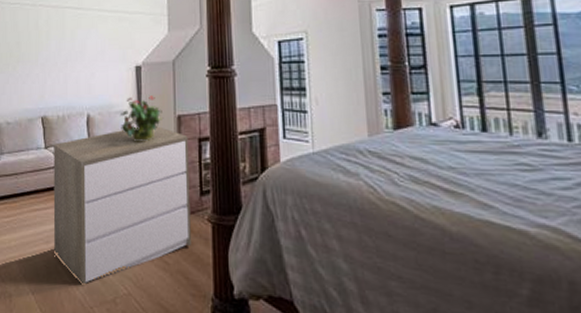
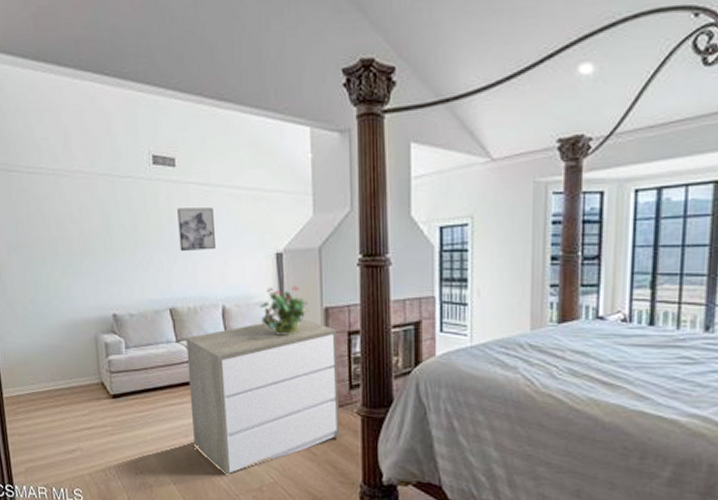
wall art: none [54,28,84,66] -> present [177,207,215,252]

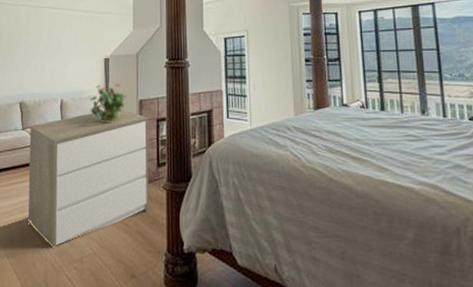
wall art: present [177,207,215,252] -> none [32,25,60,58]

